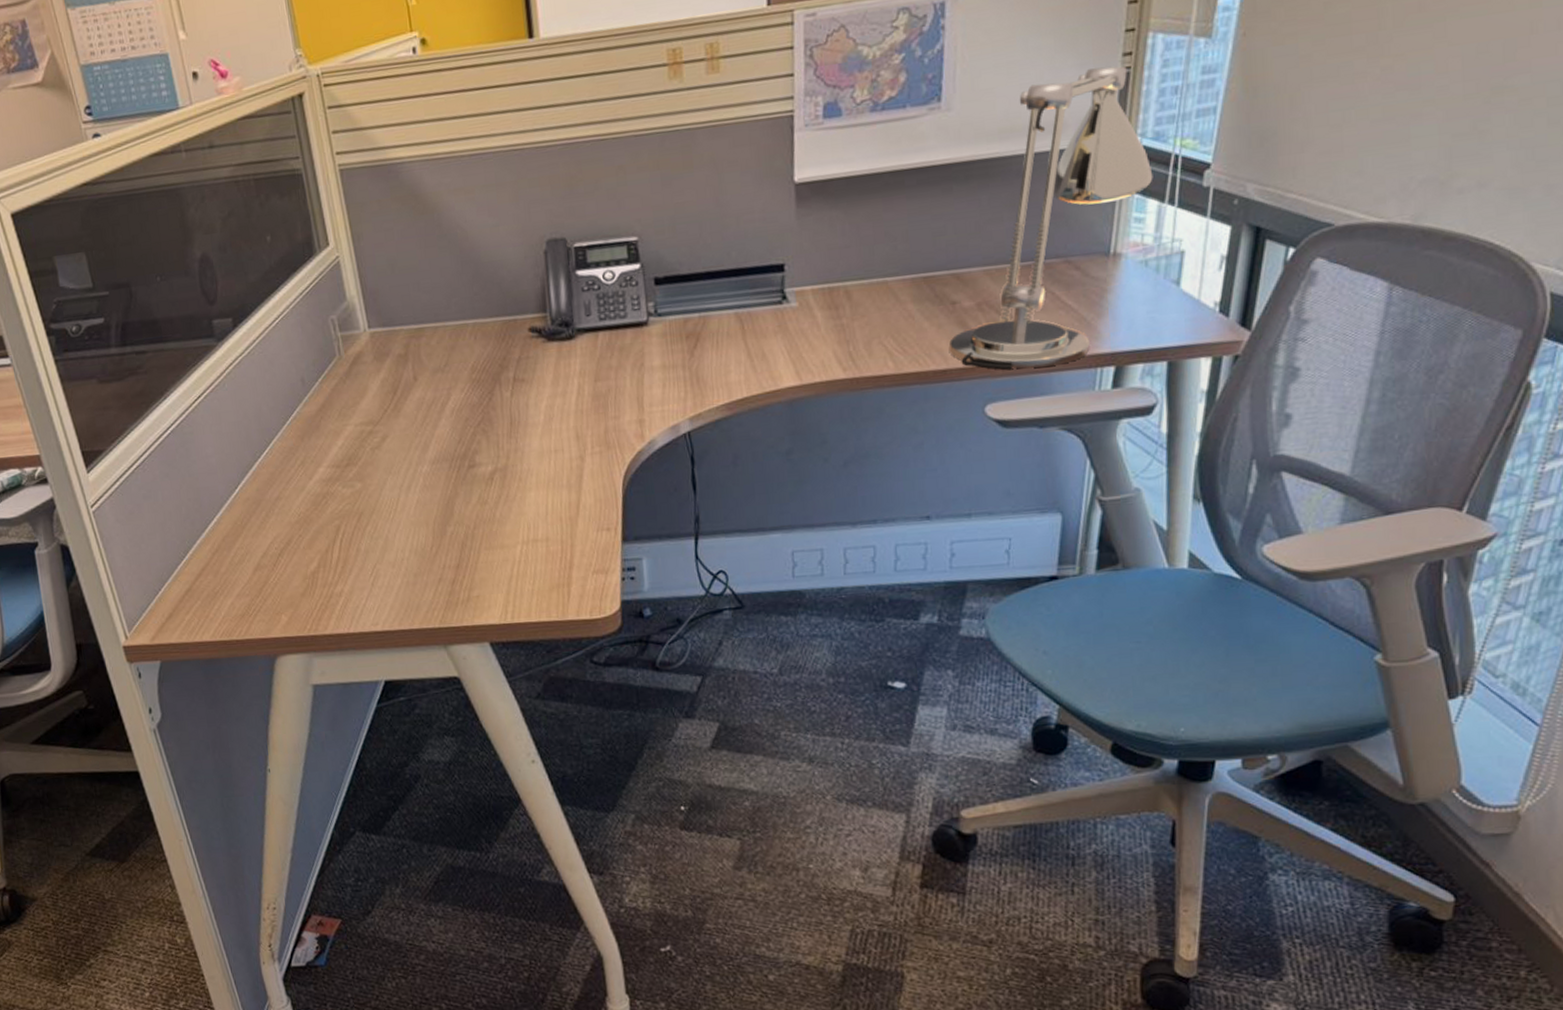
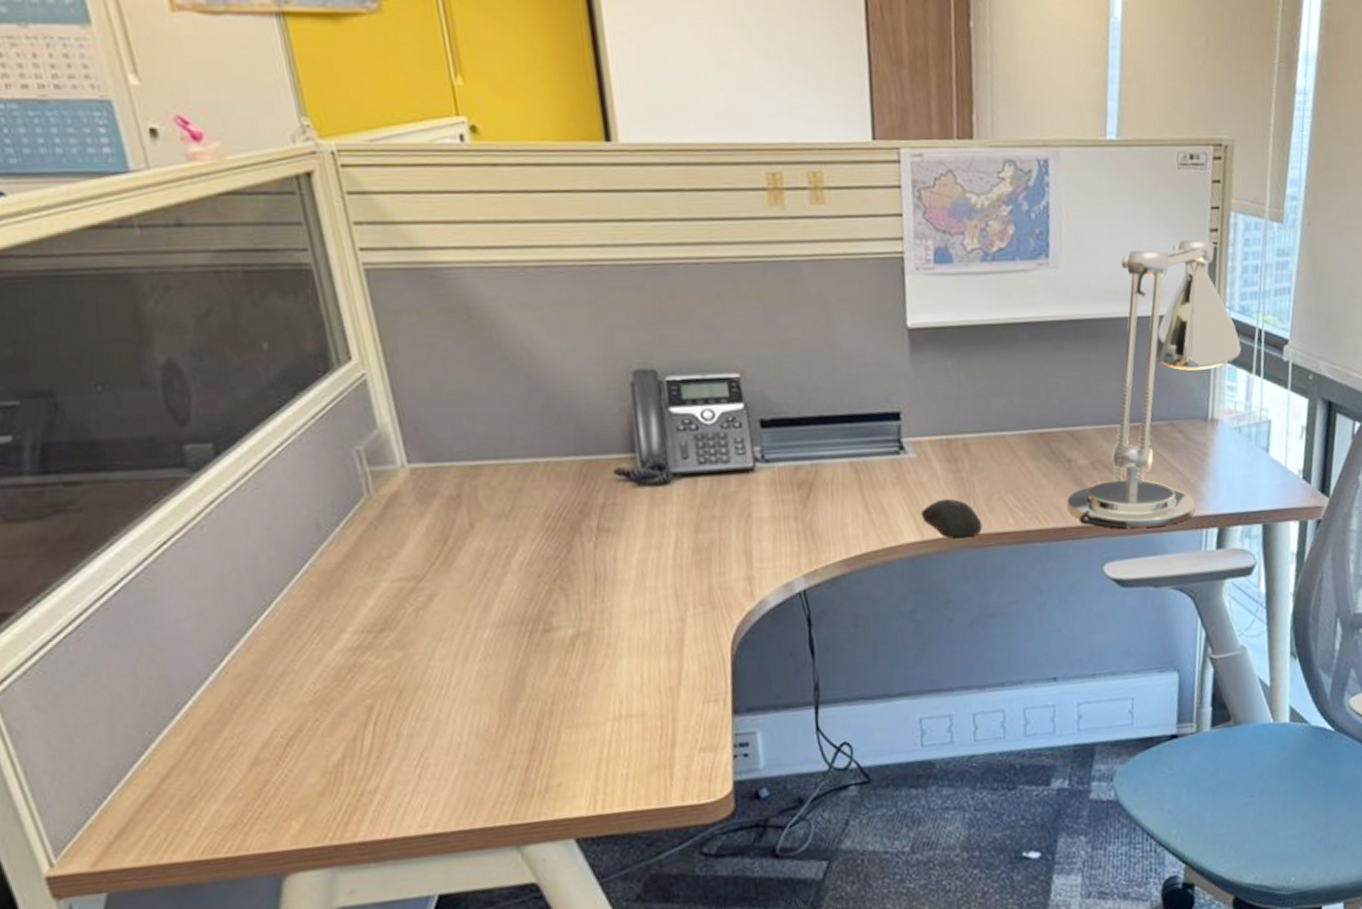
computer mouse: none [800,344,861,381] -> present [920,498,982,538]

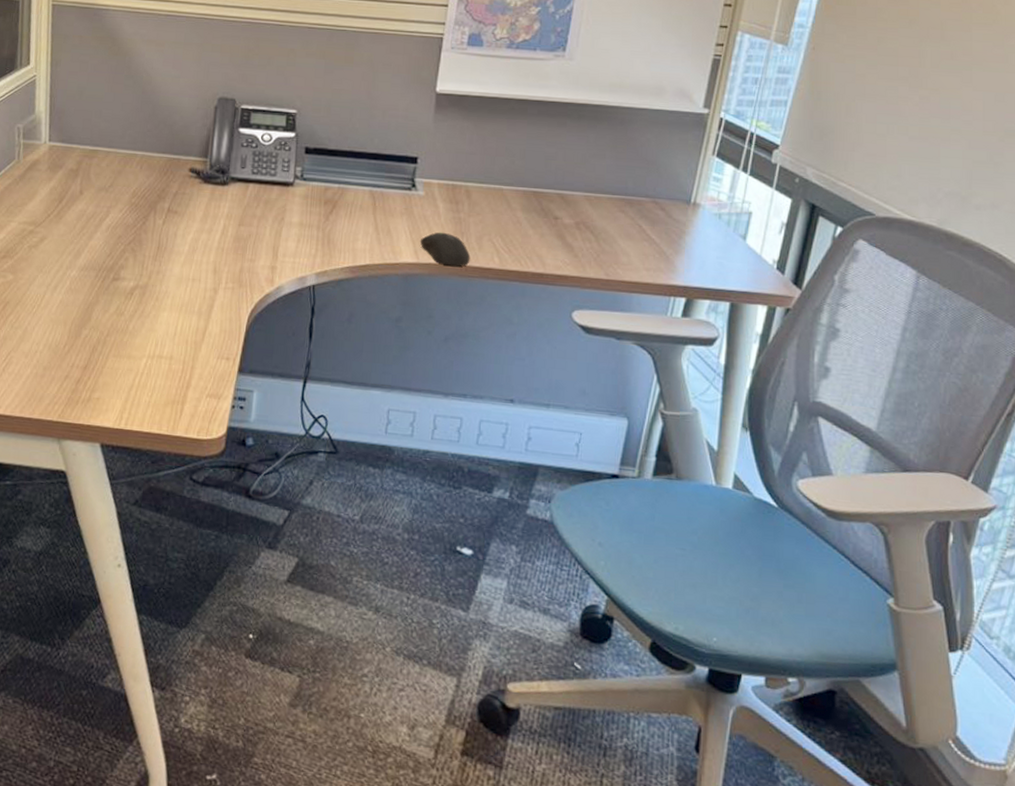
desk lamp: present [1066,240,1242,530] -> none [547,50,732,288]

